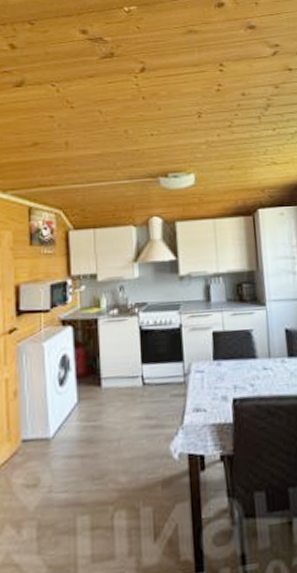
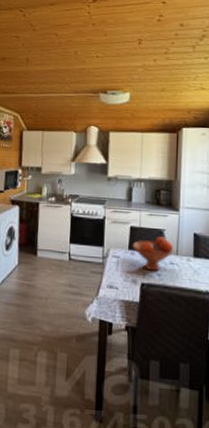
fruit bowl: none [217,338,266,382] -> present [132,236,174,271]

